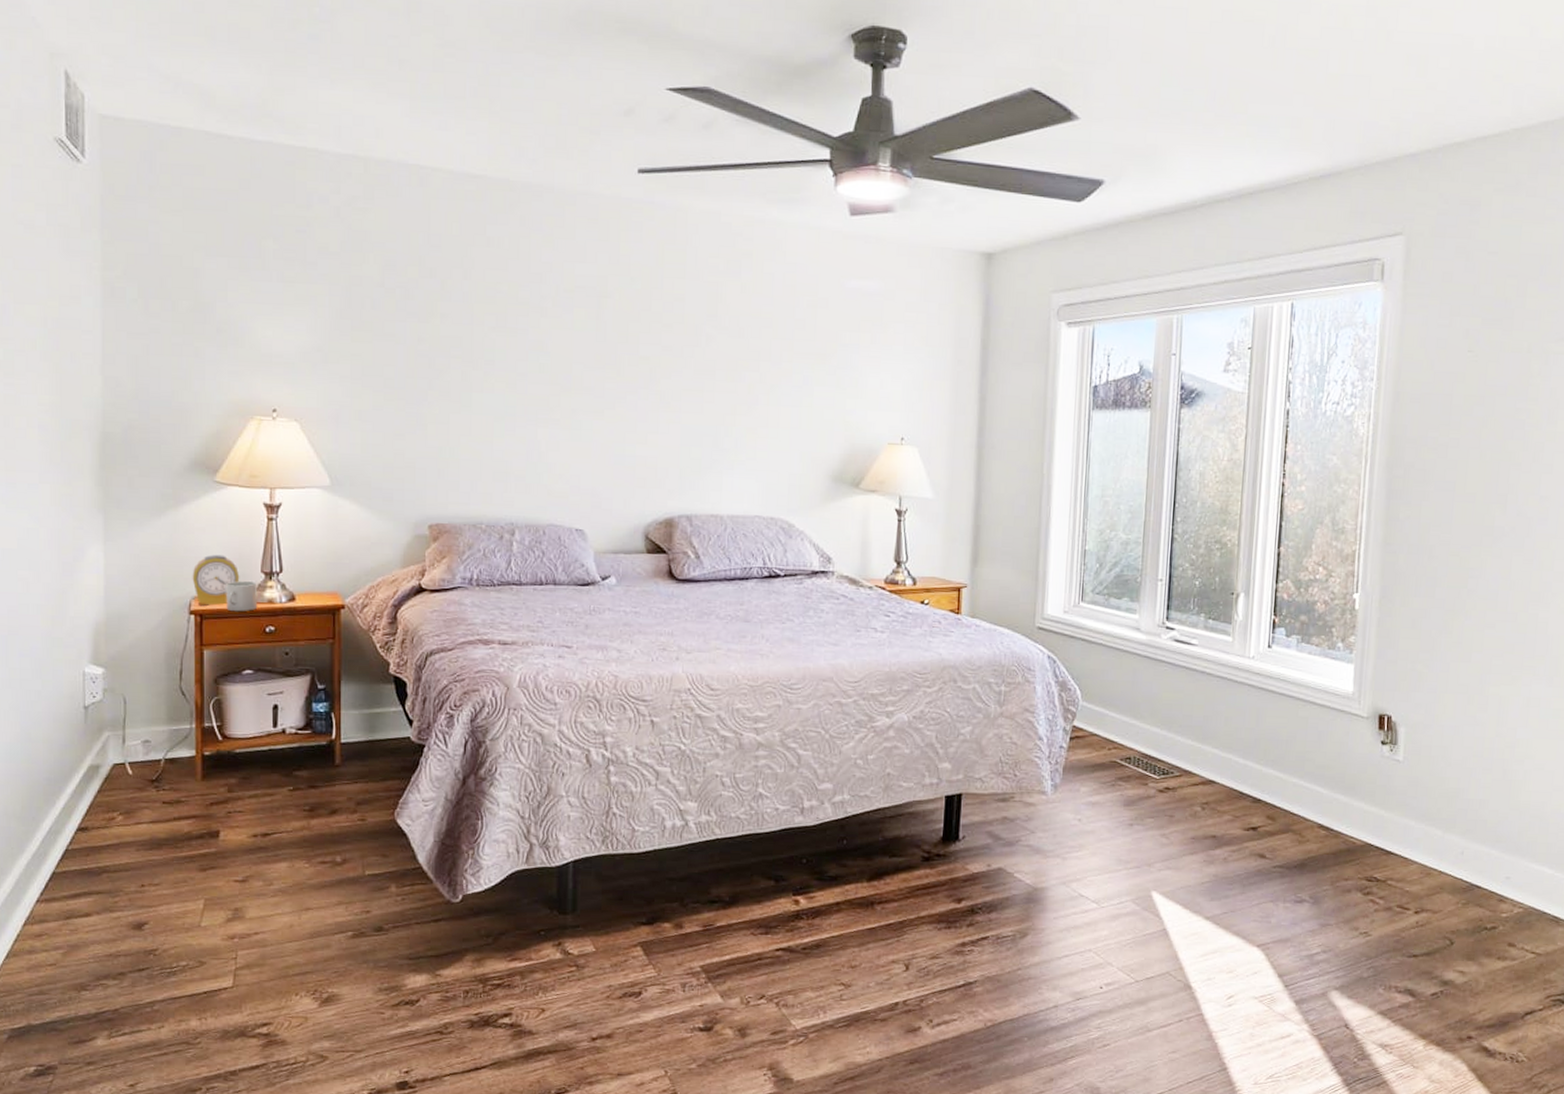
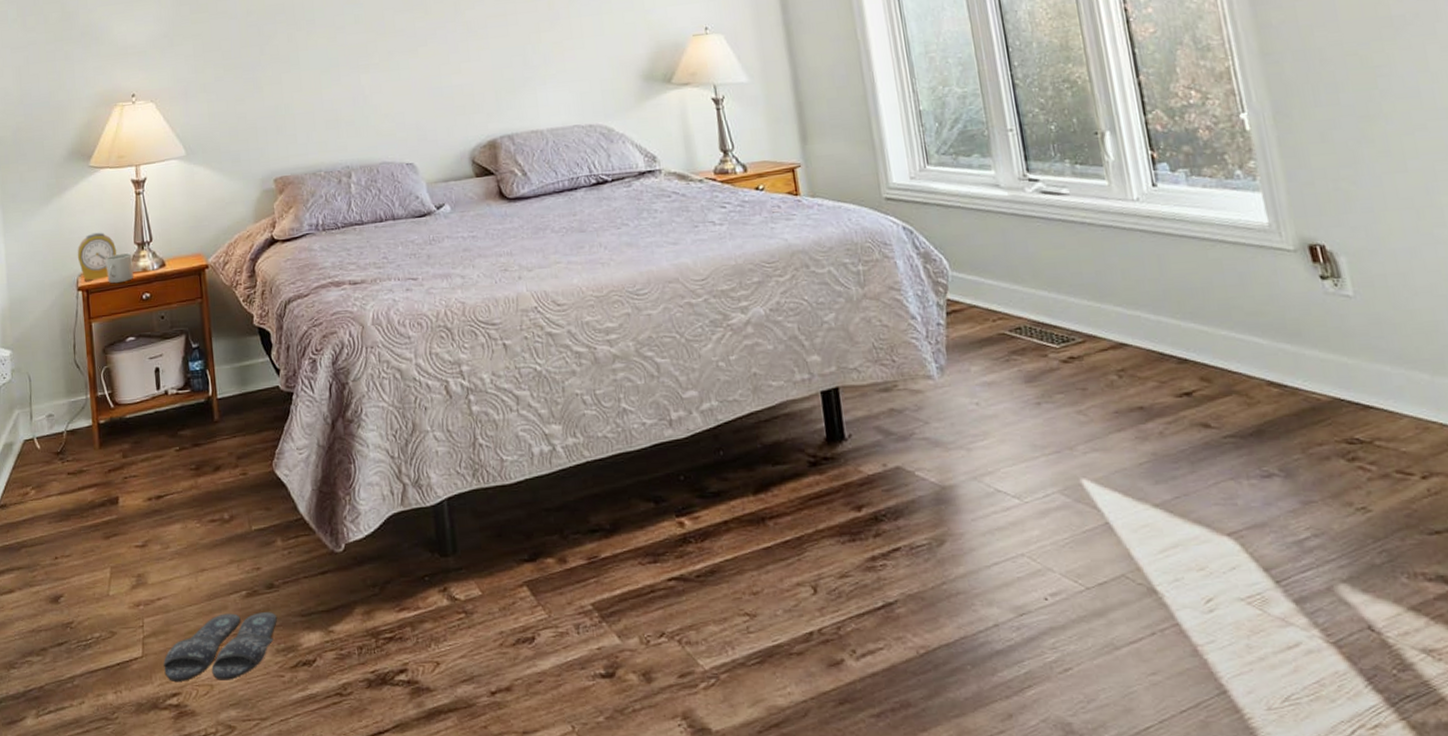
slippers: none [256,951,382,1014] -> present [163,612,277,681]

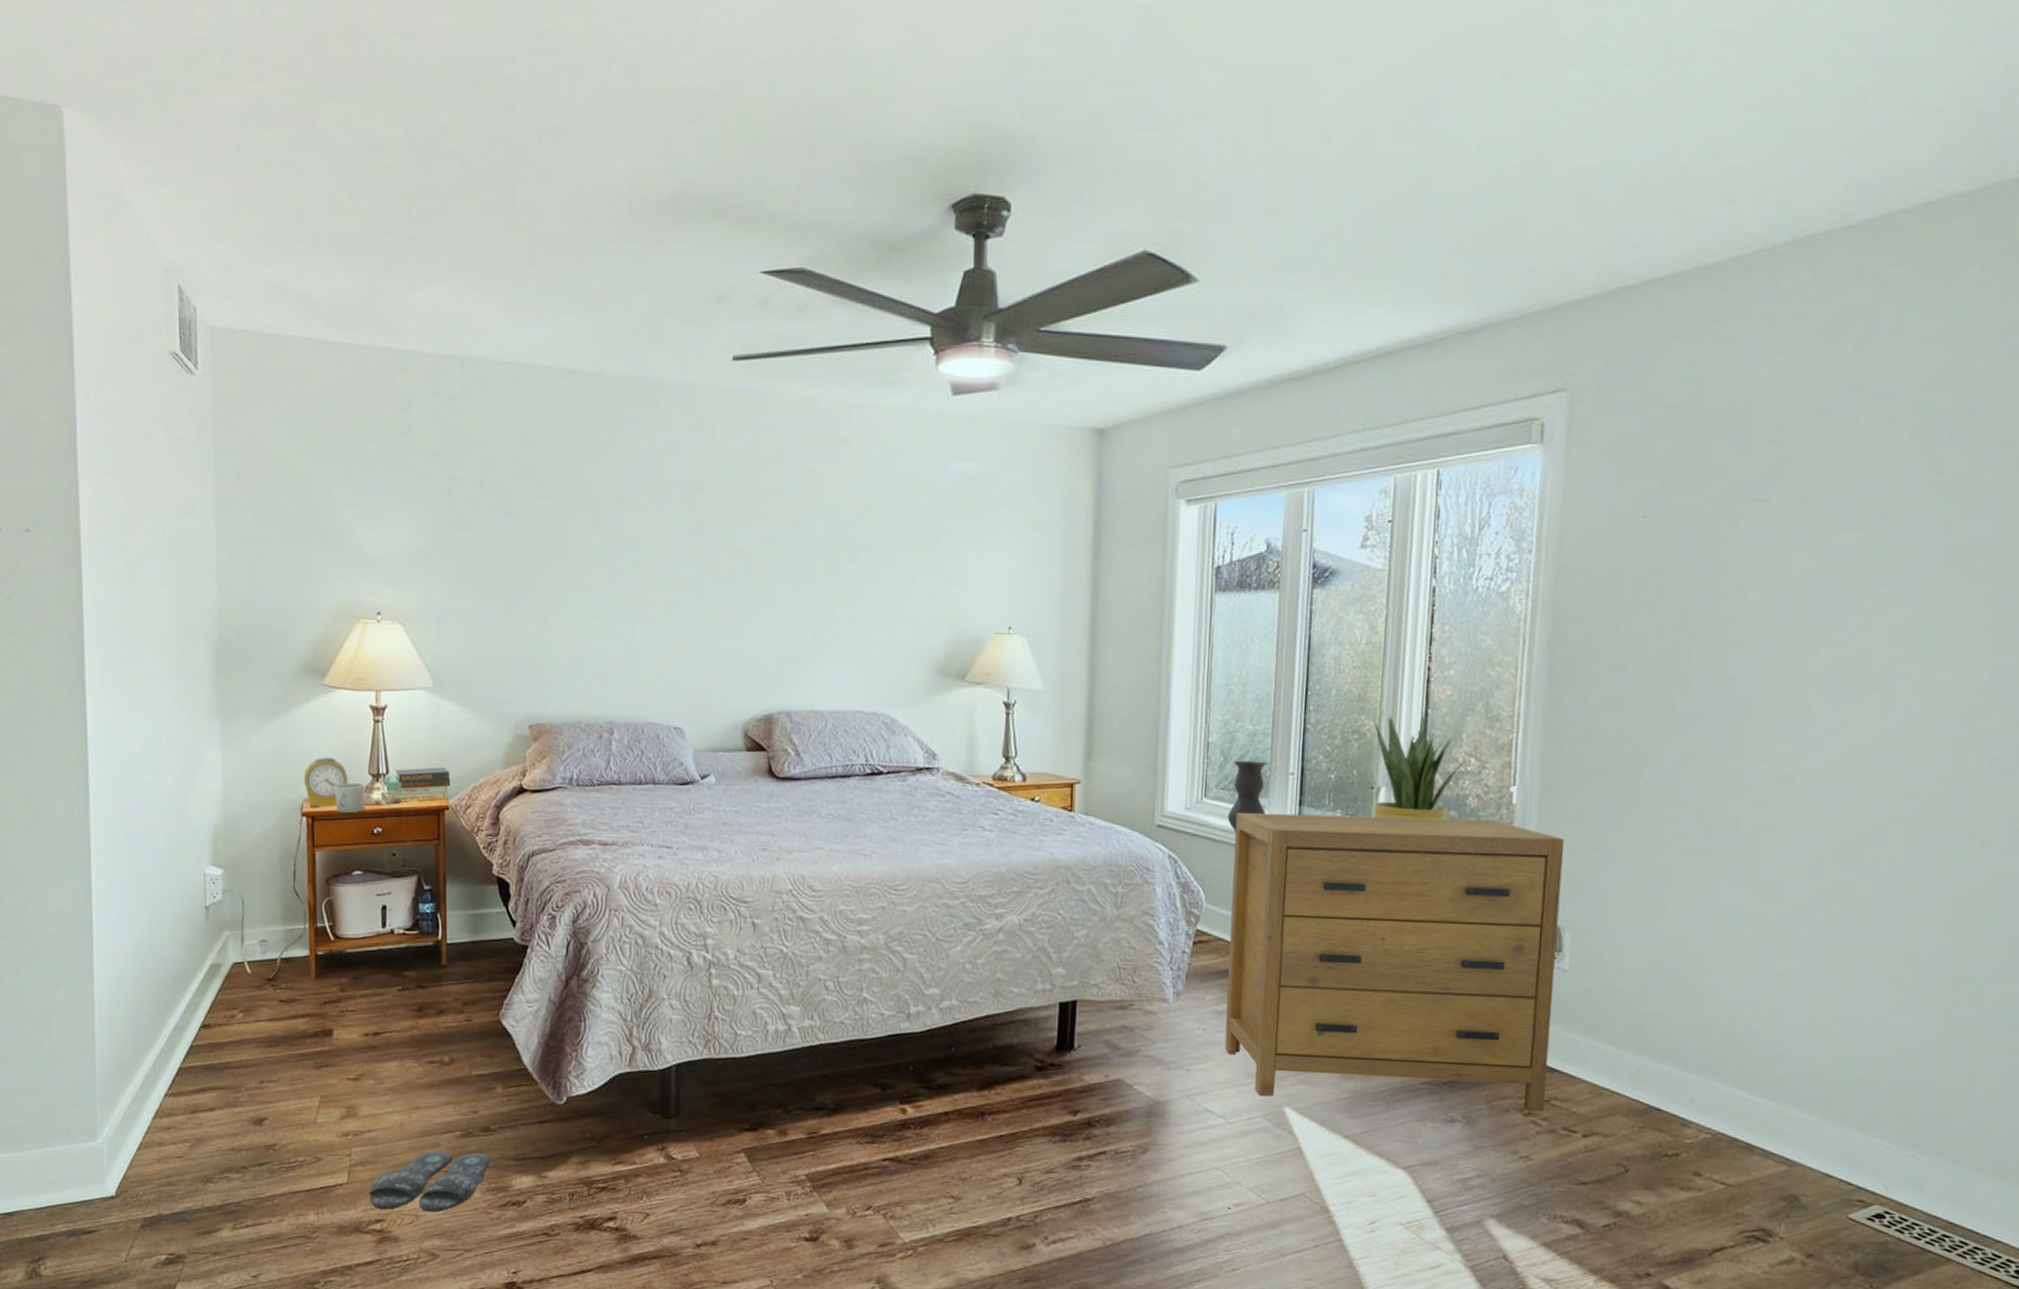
books: none [146,229,209,269] -> present [380,767,451,804]
vase: none [948,121,994,196] -> present [1228,760,1268,833]
dresser: none [962,150,1370,469] -> present [1224,812,1565,1112]
planter: none [1080,51,1187,163] -> present [1372,711,1466,820]

